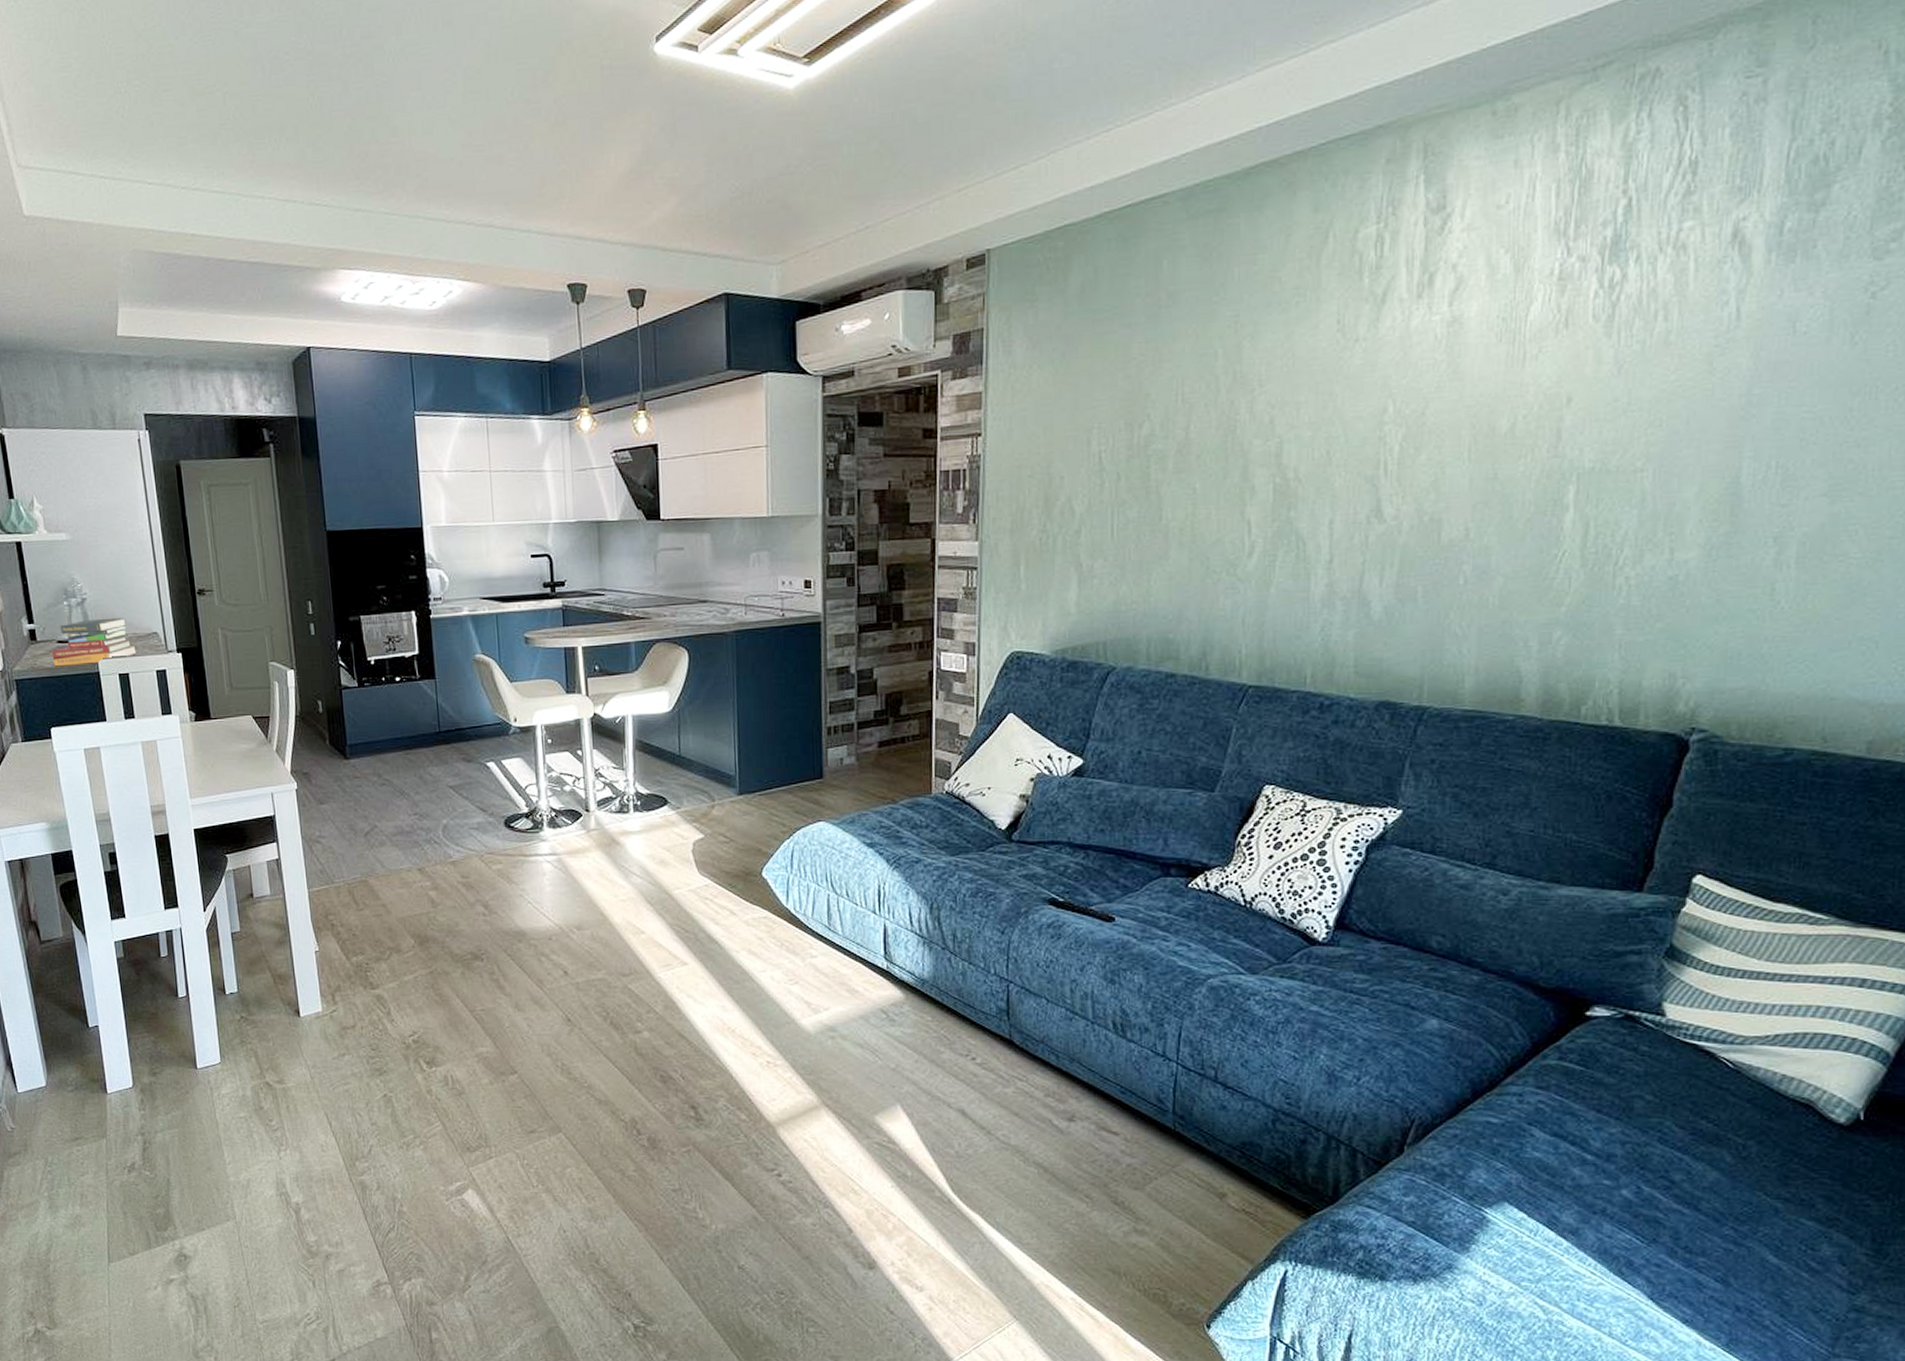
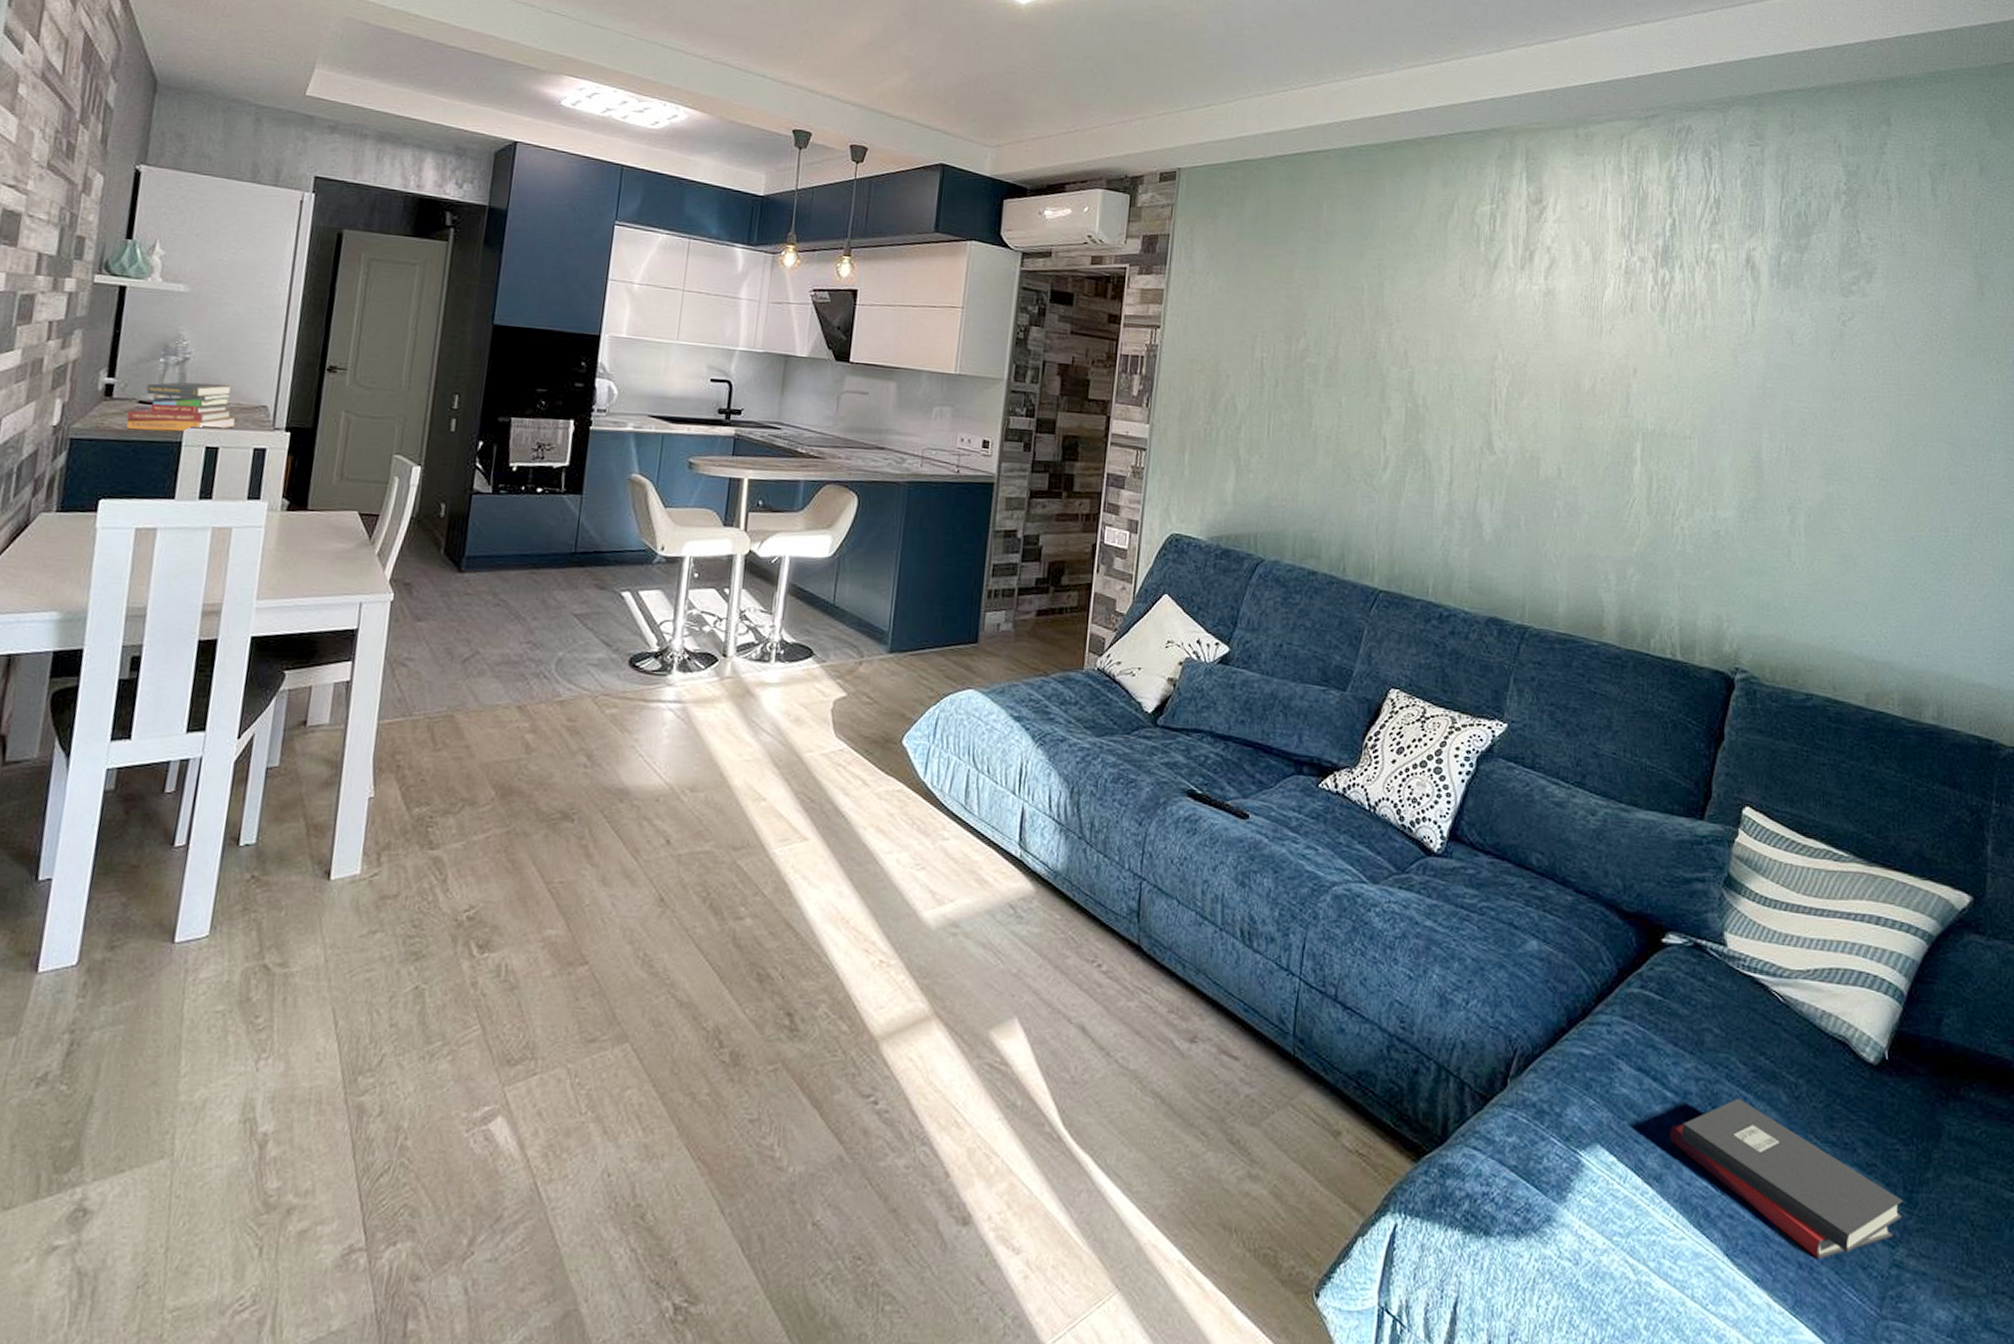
hardback book: none [1589,1159,1870,1303] -> present [1670,1098,1903,1259]

